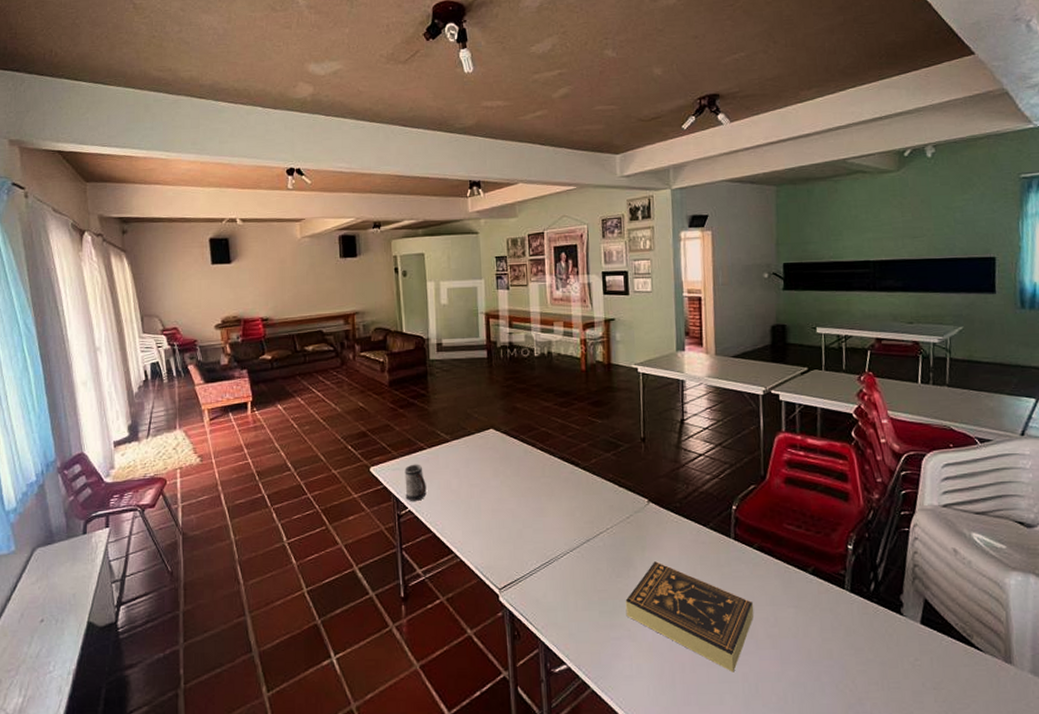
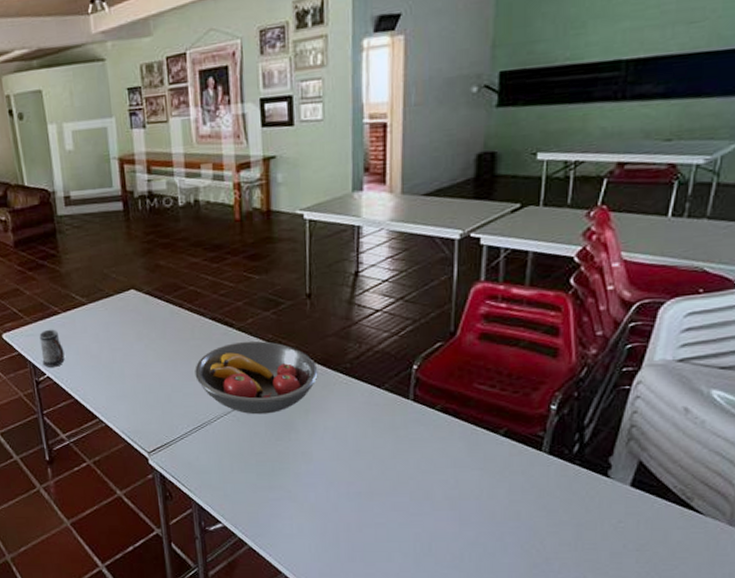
fruit bowl: none [544,479,653,551] -> present [195,341,318,415]
book: present [625,561,754,672] -> none [286,424,432,532]

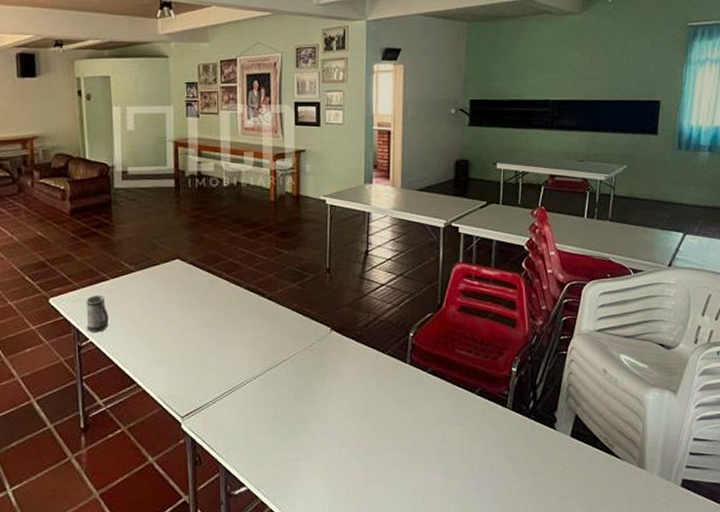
fruit bowl: present [195,341,318,415] -> none [229,309,334,378]

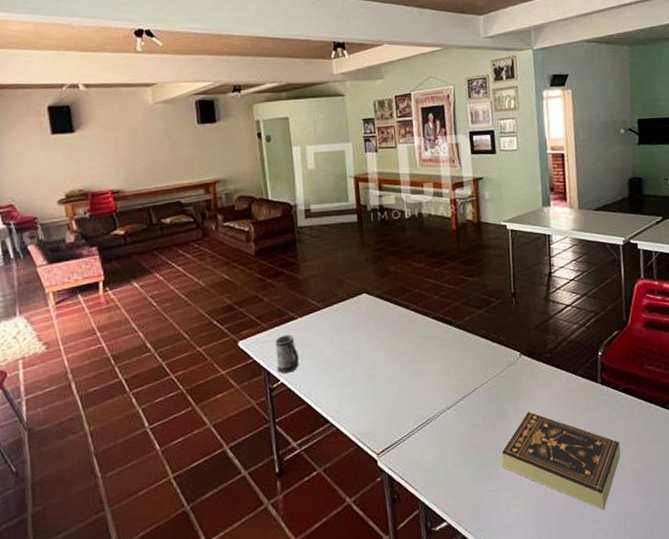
book: none [305,387,425,487] -> present [501,412,621,510]

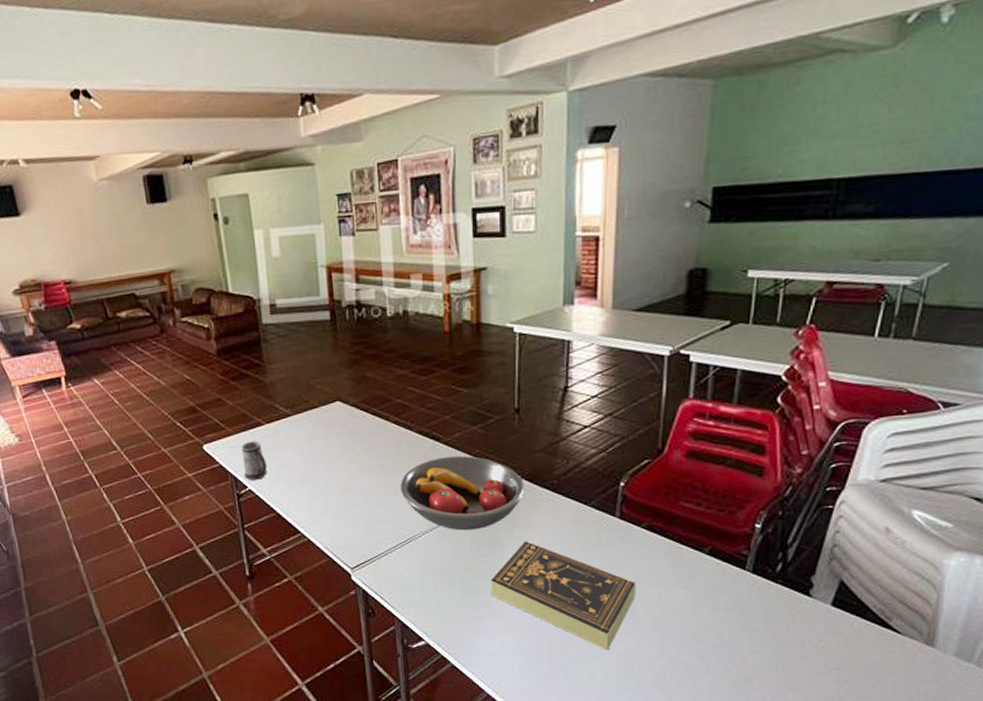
fruit bowl: none [420,337,525,407] -> present [400,455,525,531]

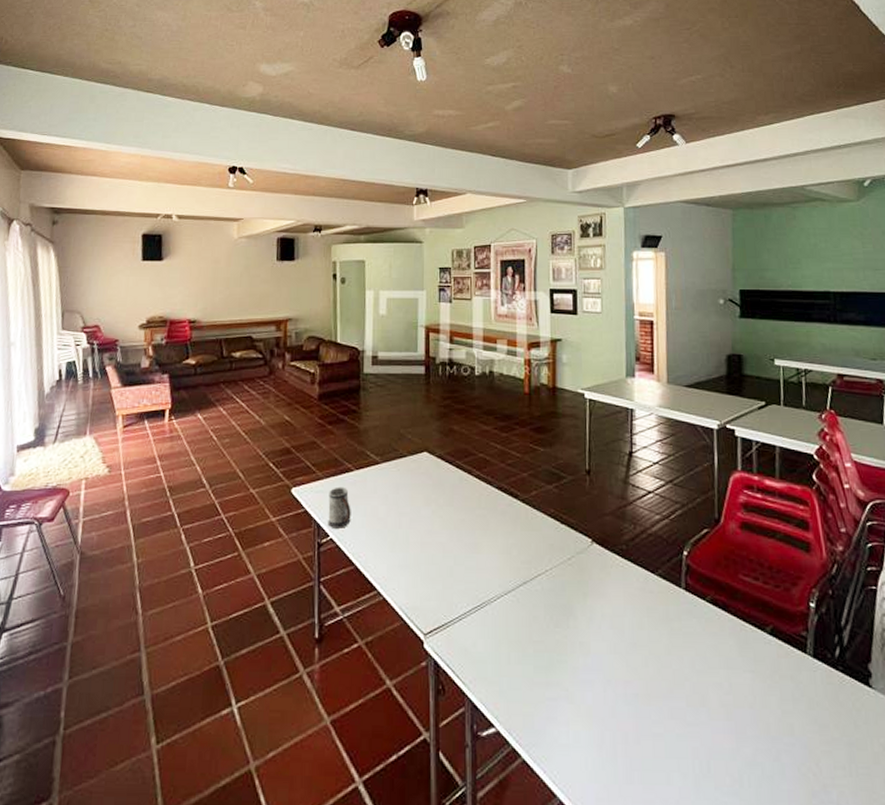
fruit bowl: present [400,455,525,531] -> none [479,514,596,596]
book: present [490,541,637,651] -> none [563,611,706,746]

